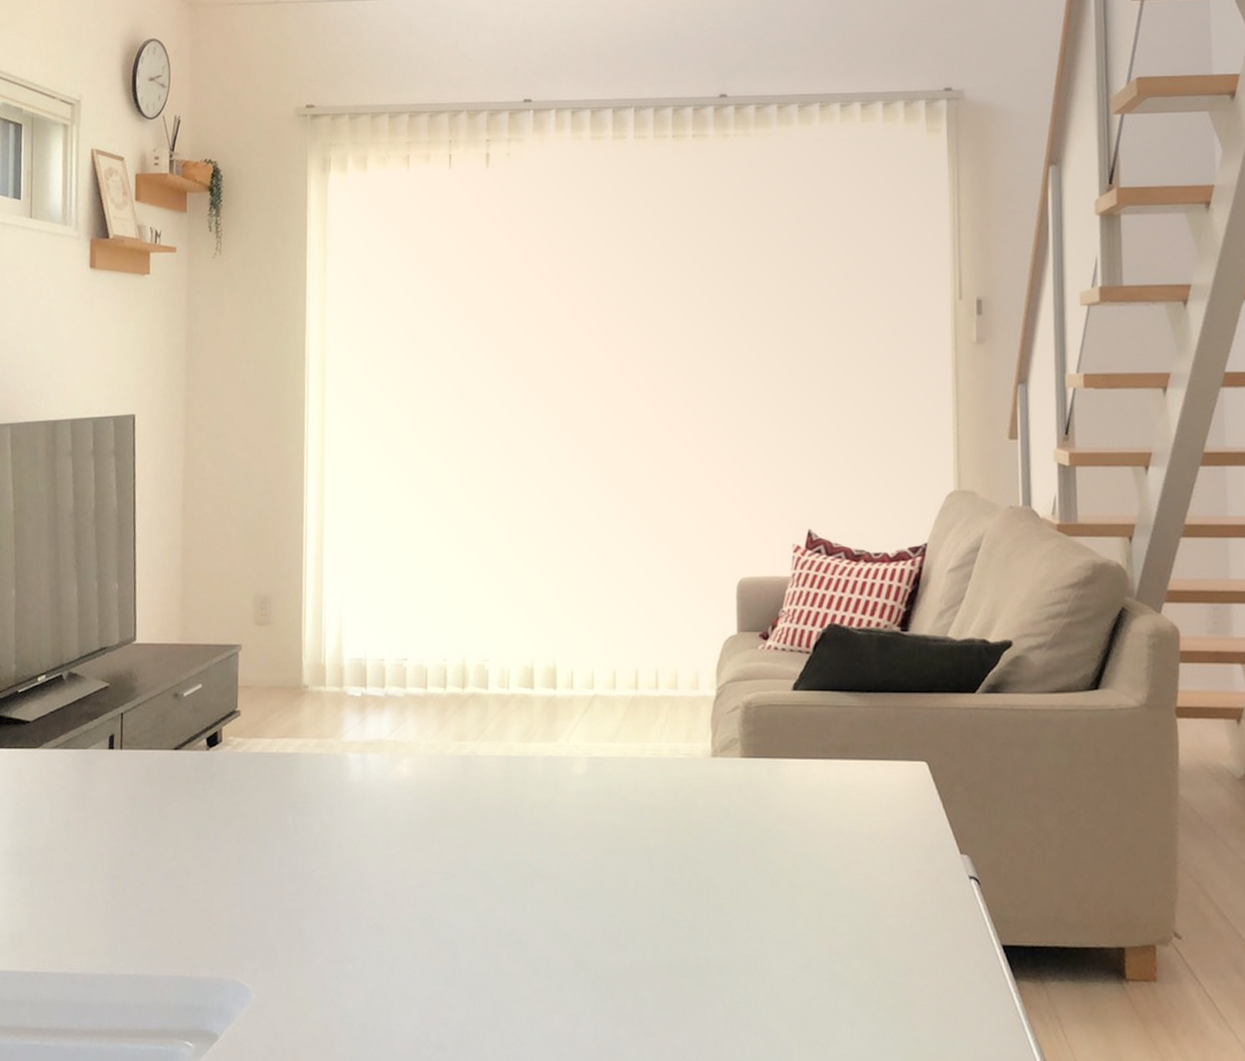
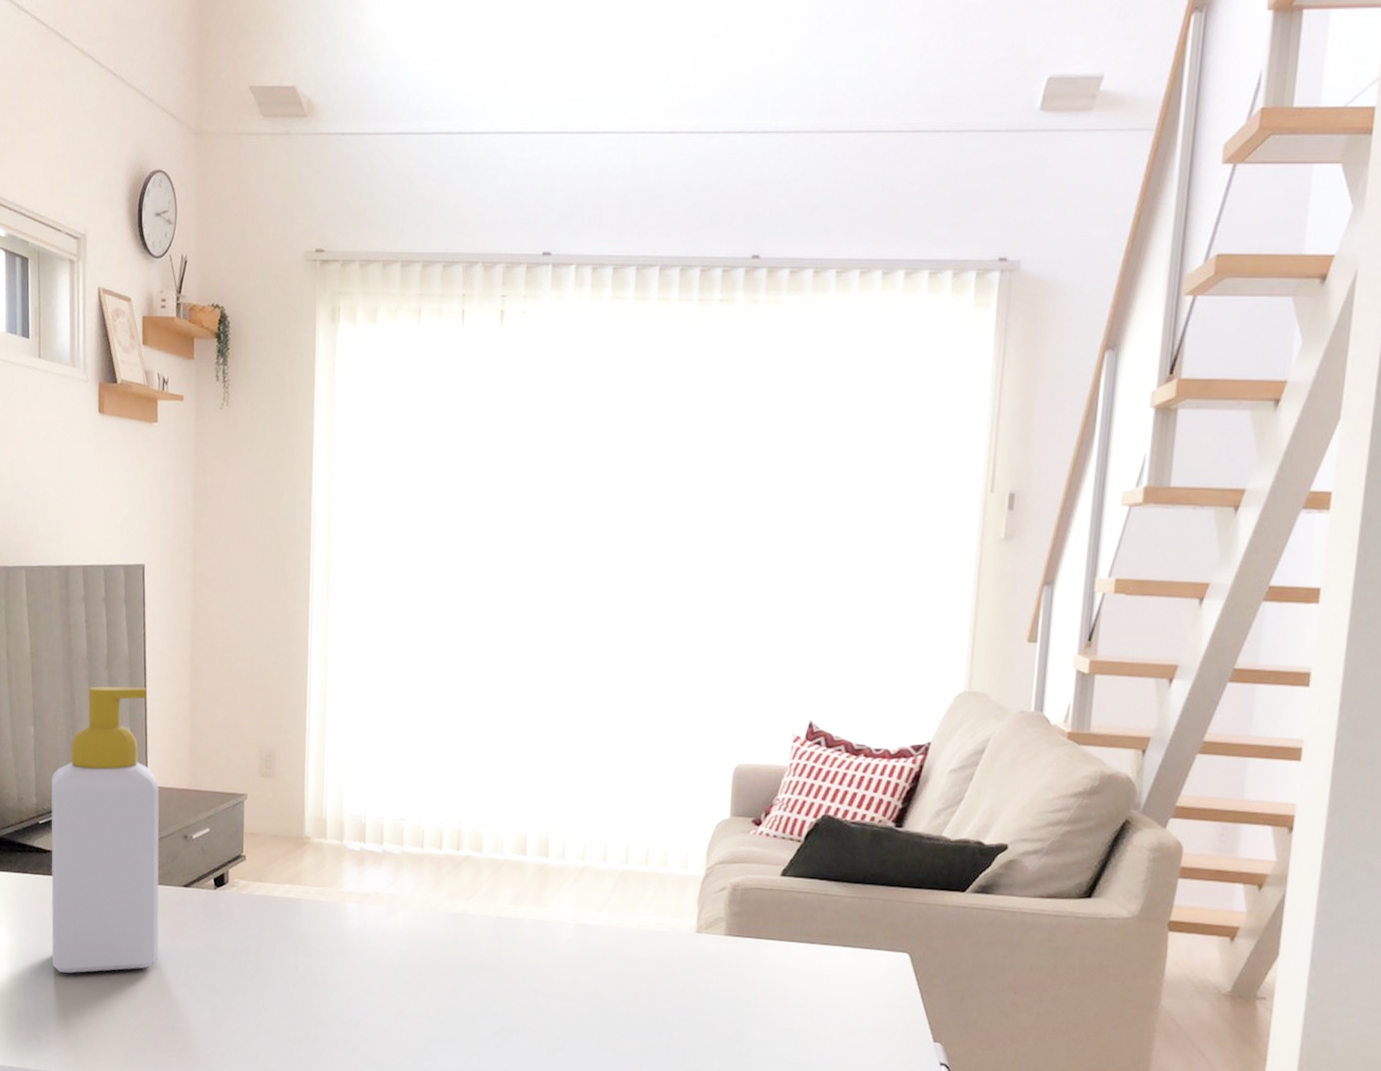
soap bottle: none [28,540,149,856] -> present [50,685,160,973]

